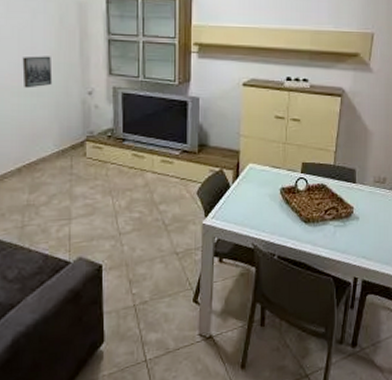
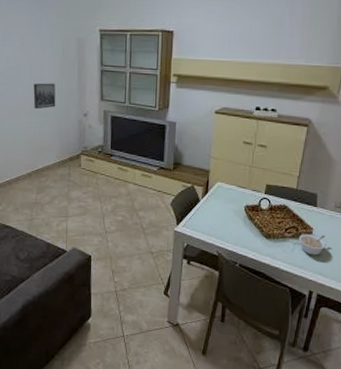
legume: none [340,213,368,237] -> present [299,234,326,255]

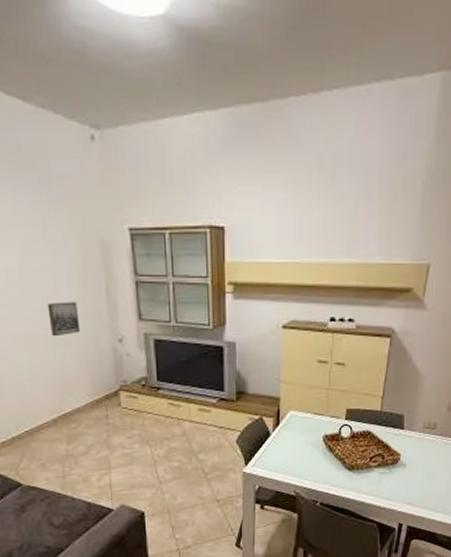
legume: present [299,234,326,255] -> none [385,460,415,484]

